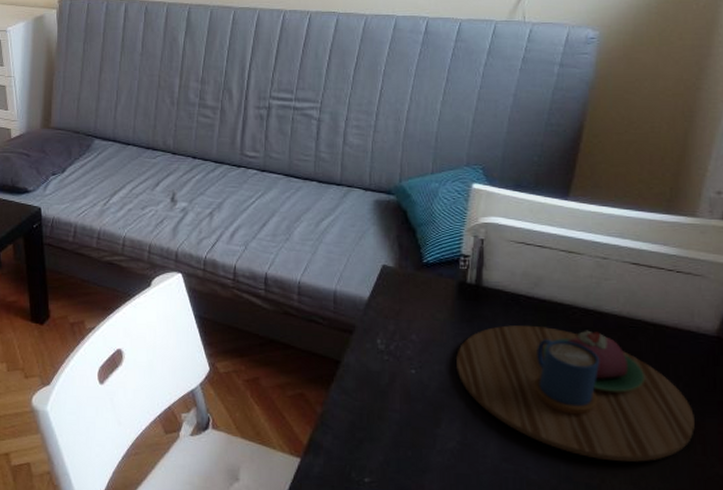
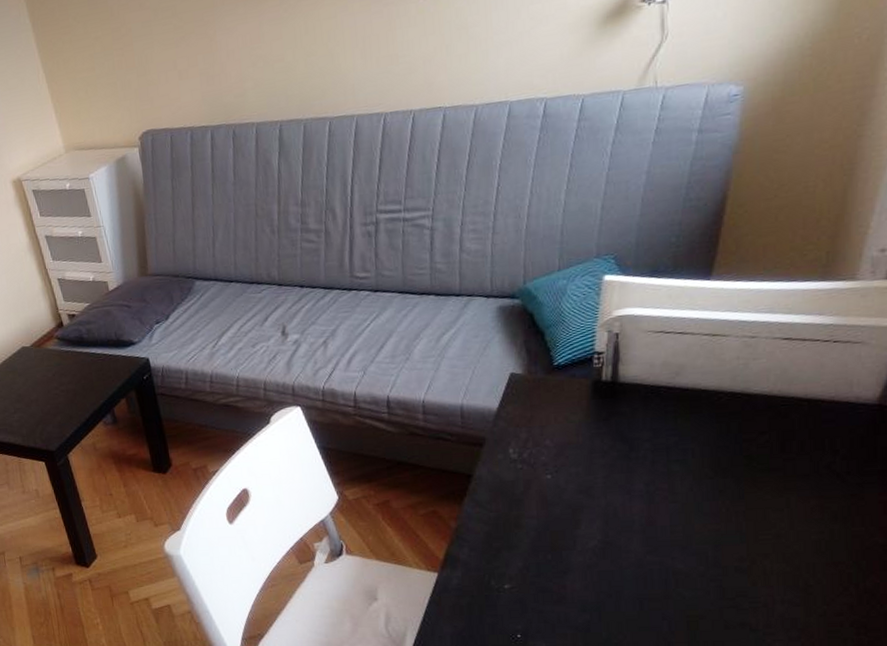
mug: present [456,325,695,462] -> none [594,414,853,542]

